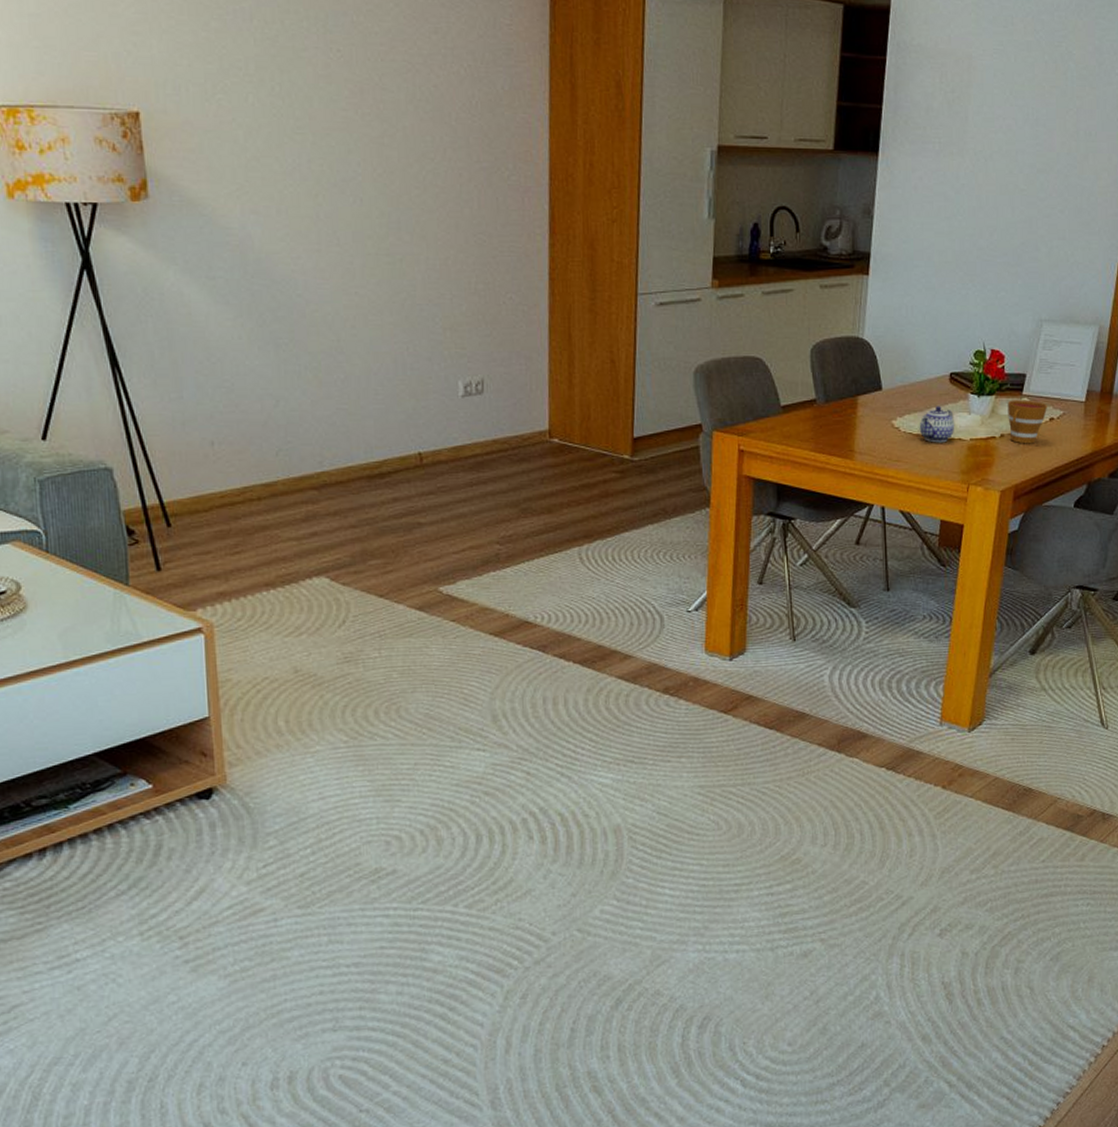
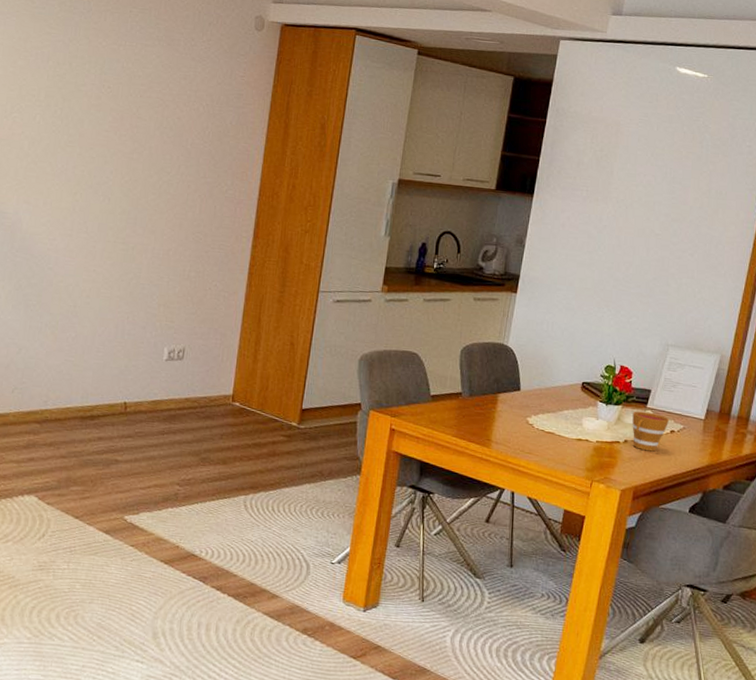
teapot: present [919,406,955,443] -> none [550,409,584,442]

